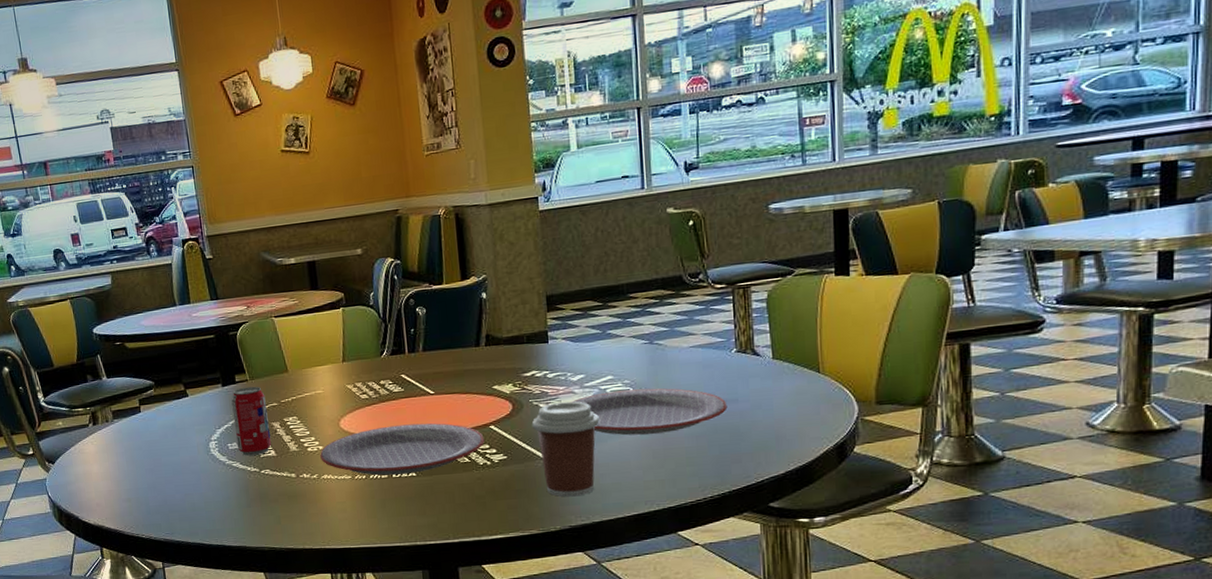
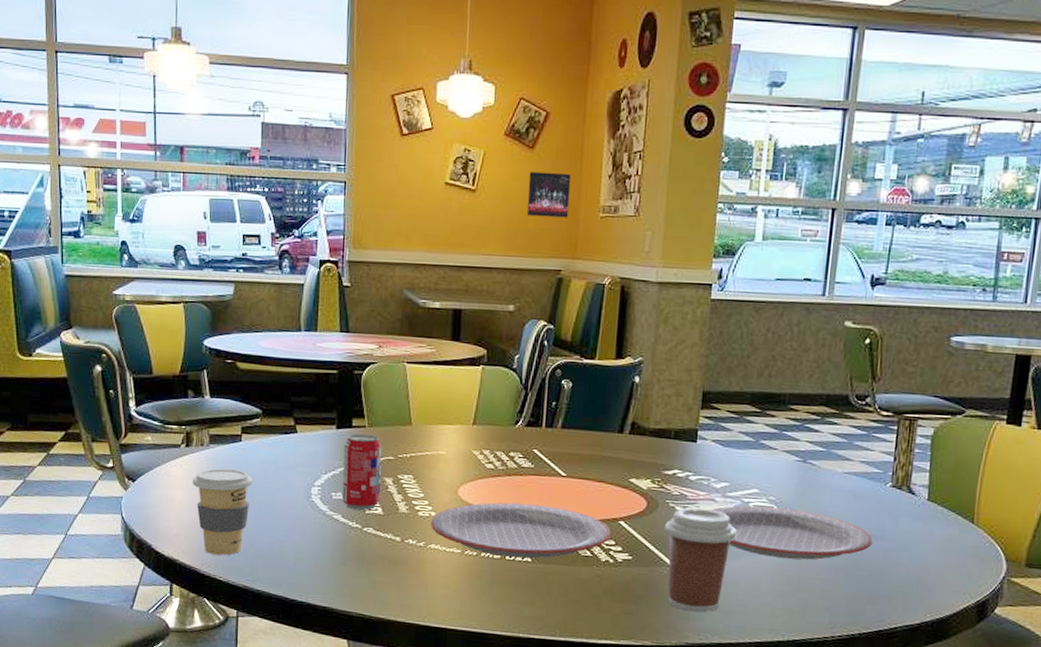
coffee cup: none [103,437,158,516] -> present [192,468,253,556]
album cover: none [354,122,397,167] -> present [527,171,572,218]

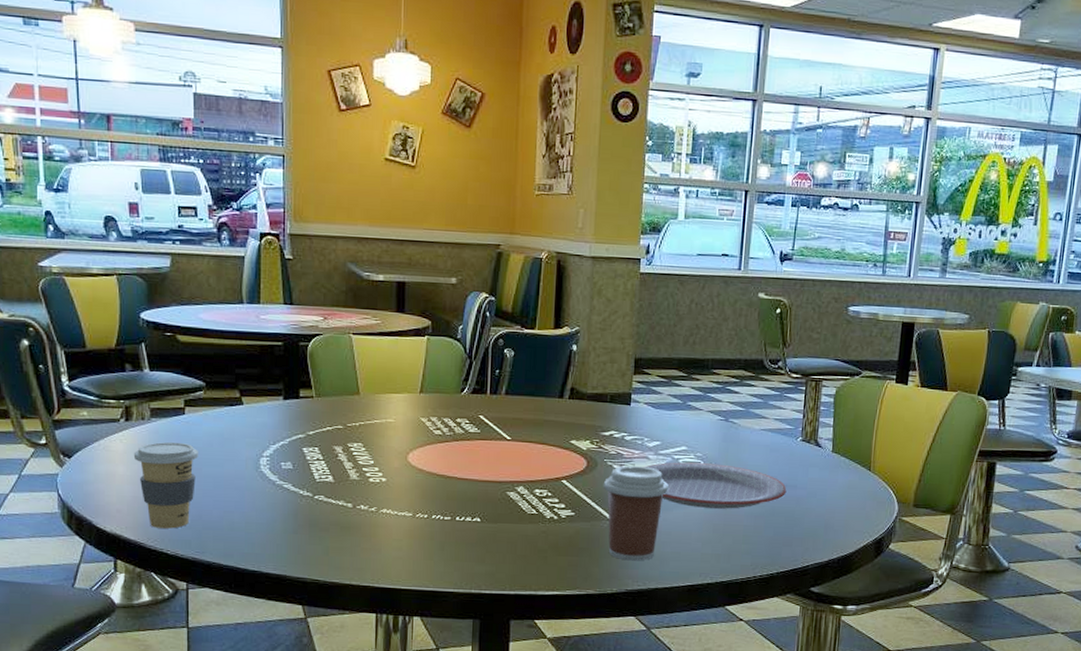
beverage can: present [342,433,382,511] -> none [291,404,331,479]
plate: present [431,502,611,559] -> none [382,466,555,519]
album cover: present [527,171,572,218] -> none [466,149,508,195]

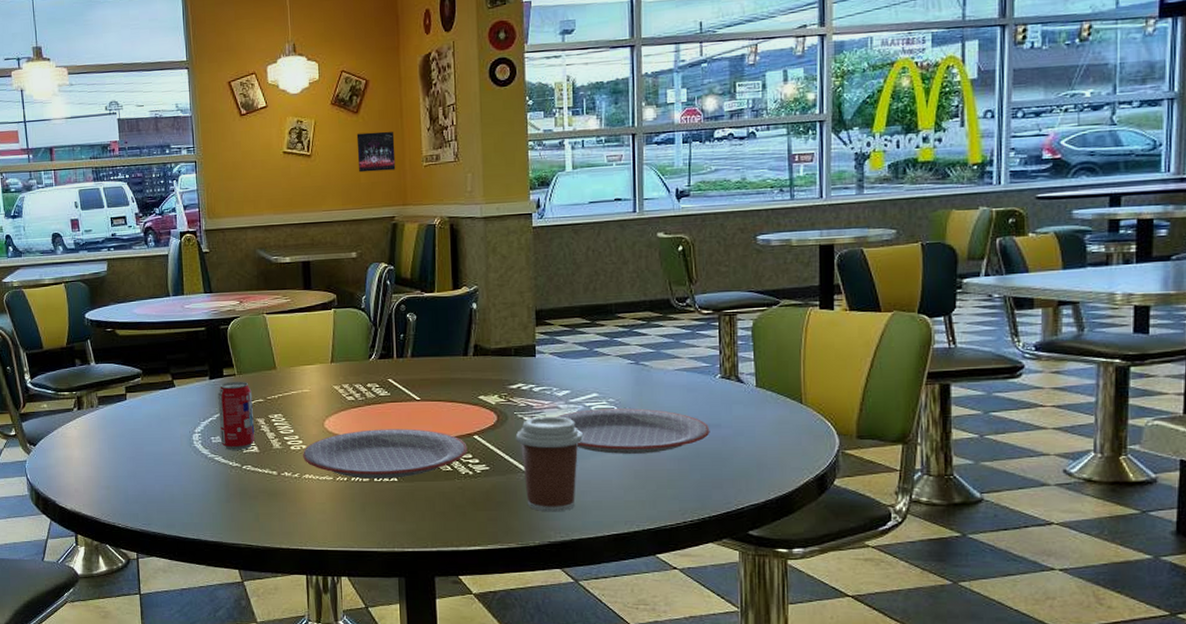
coffee cup: present [133,442,198,529] -> none [86,425,140,504]
beverage can: none [291,404,331,479] -> present [217,381,255,450]
plate: none [382,466,555,519] -> present [303,428,468,479]
album cover: none [466,149,508,195] -> present [356,131,396,173]

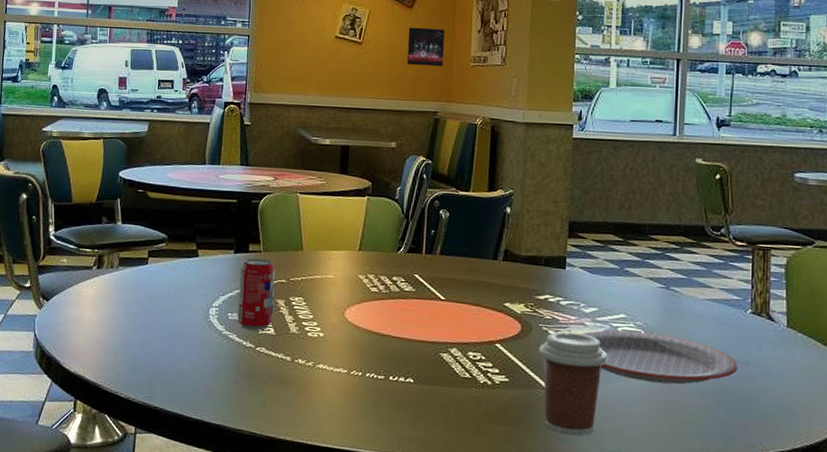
plate: present [303,428,468,479] -> none [319,324,488,380]

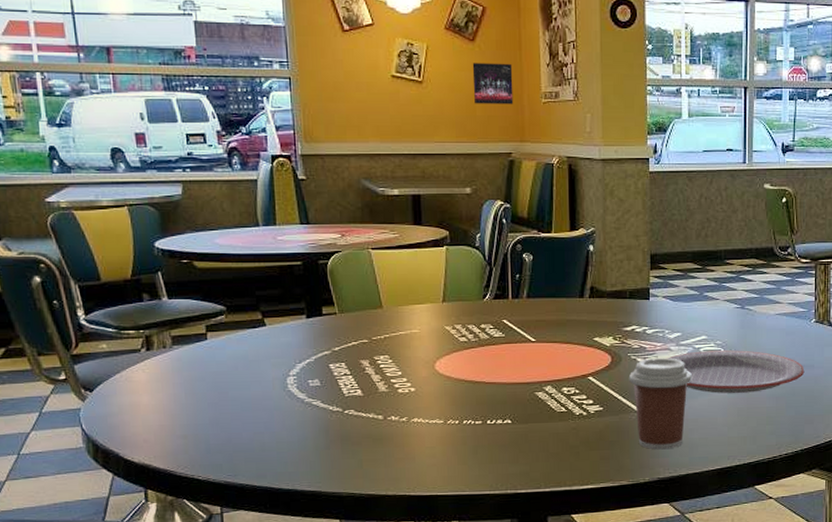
beverage can: present [238,258,276,331] -> none [316,320,359,394]

